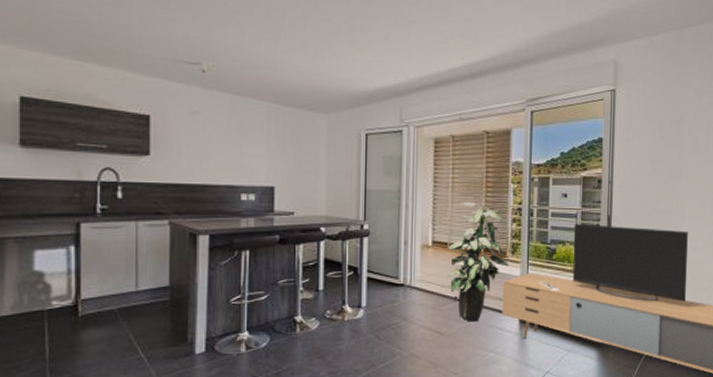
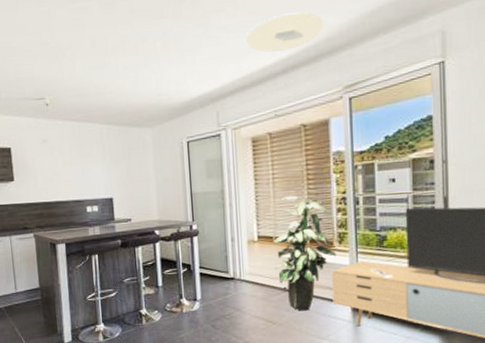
ceiling light: none [435,19,513,55] -> present [244,12,324,52]

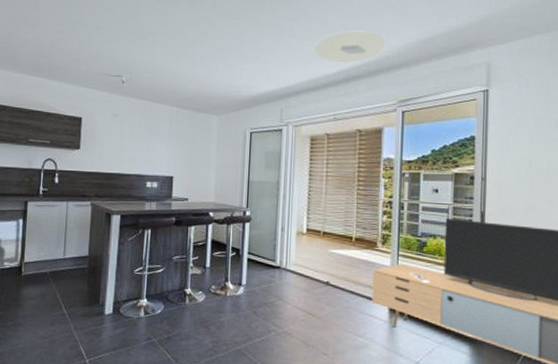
indoor plant: present [273,196,337,310] -> none [319,194,380,306]

